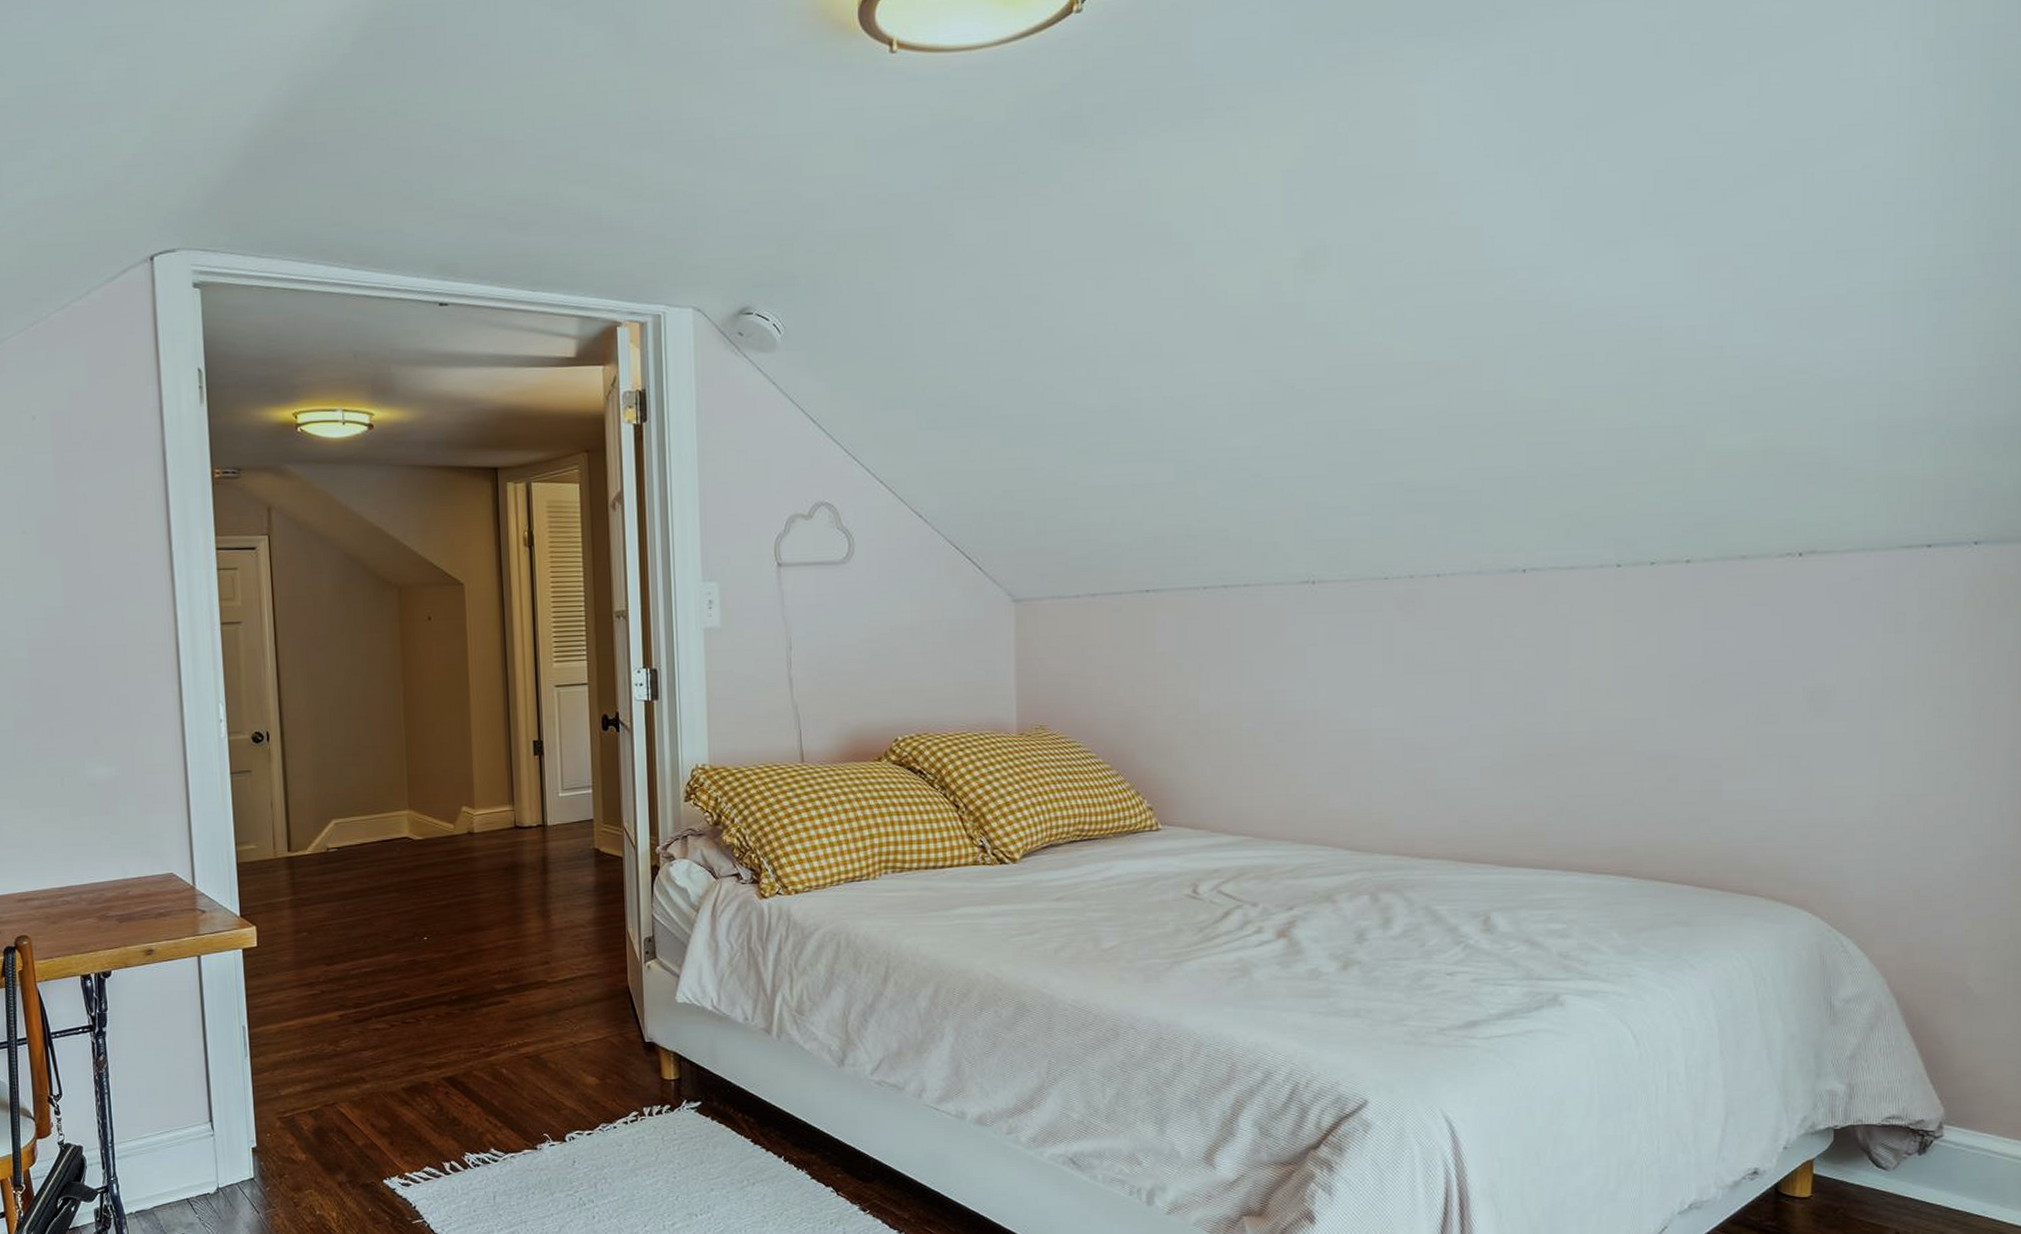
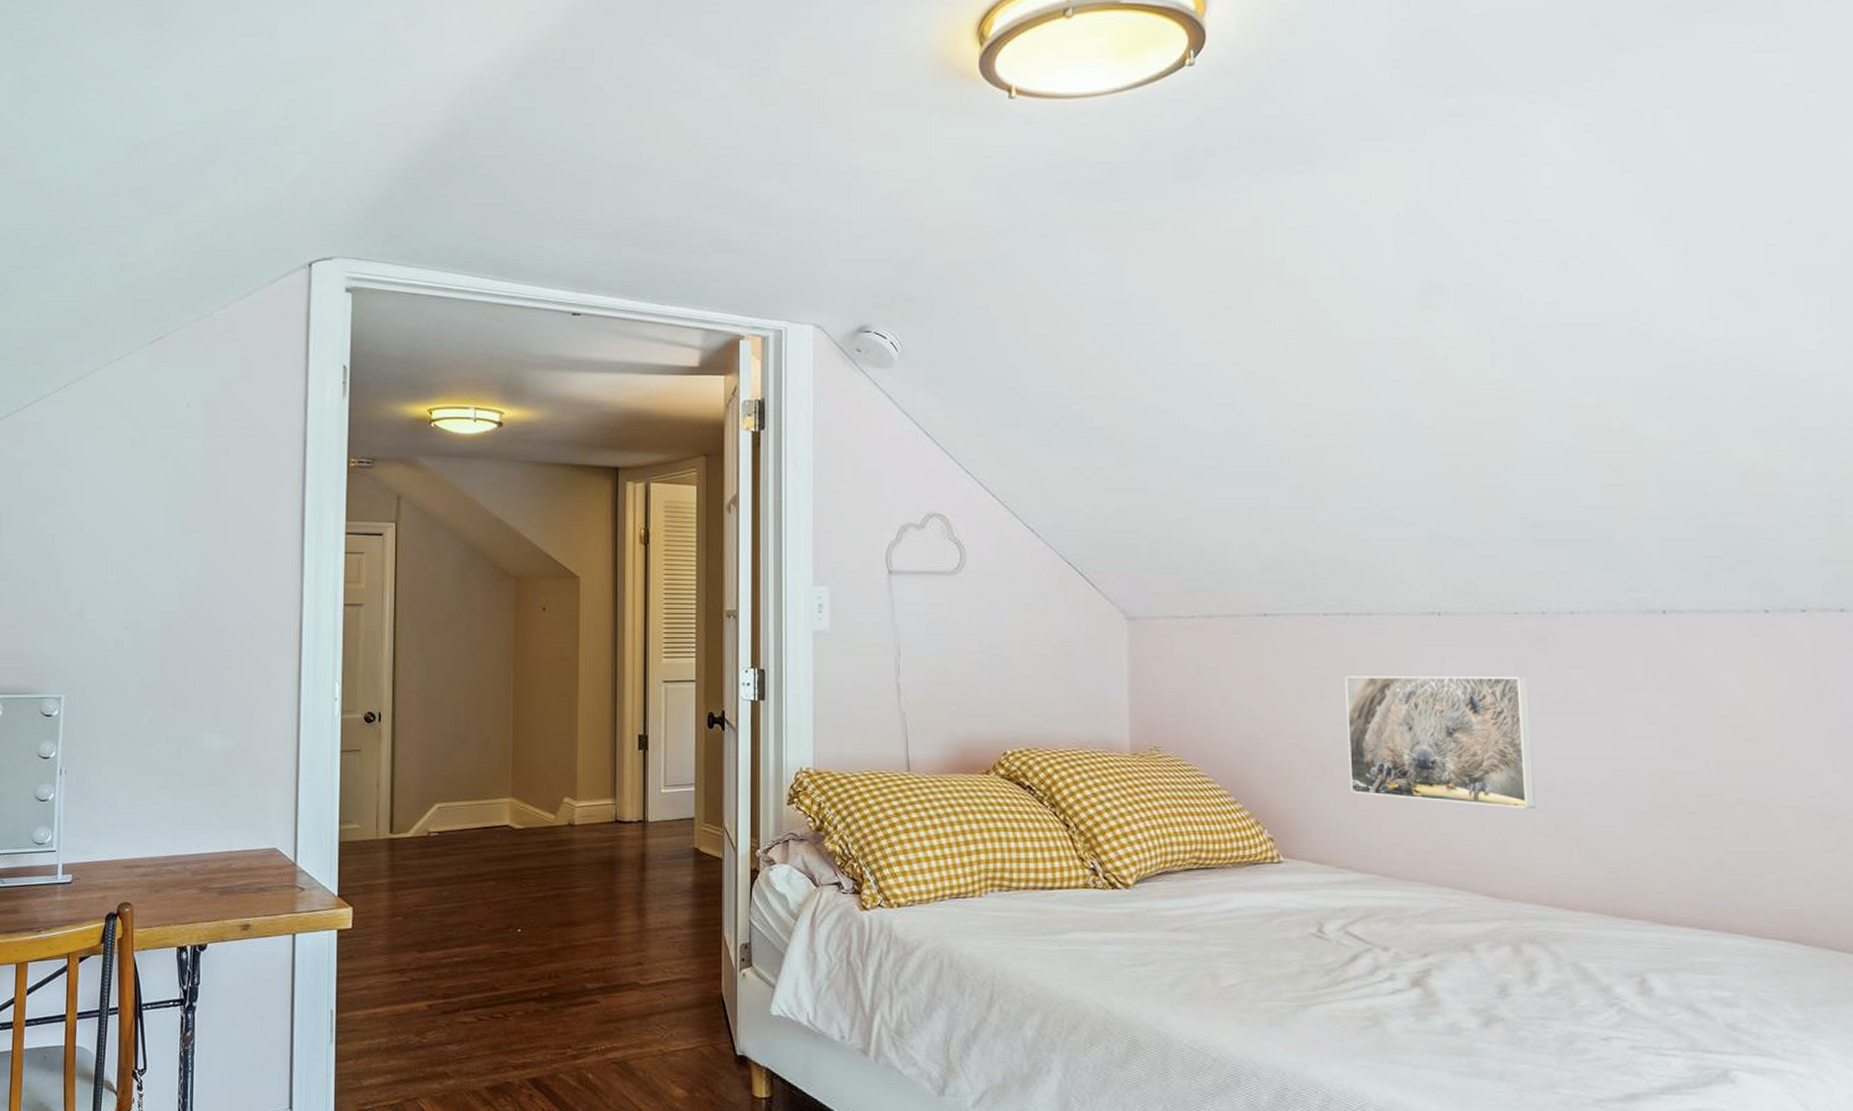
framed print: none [1222,639,1397,767] -> present [1345,675,1536,809]

